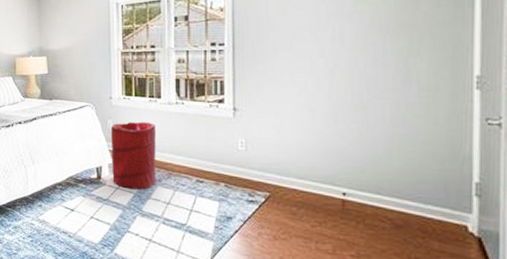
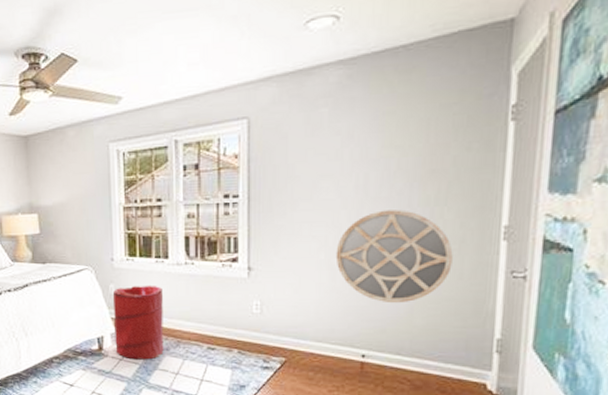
home mirror: none [315,59,427,146] -> present [335,210,453,304]

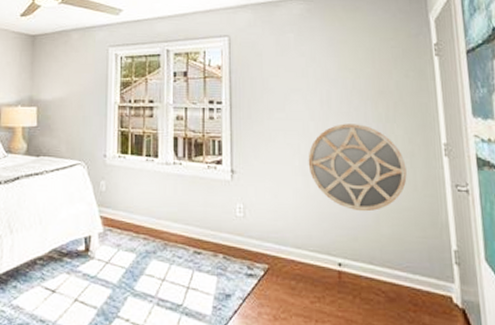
laundry hamper: present [112,285,164,360] -> none [102,183,152,264]

